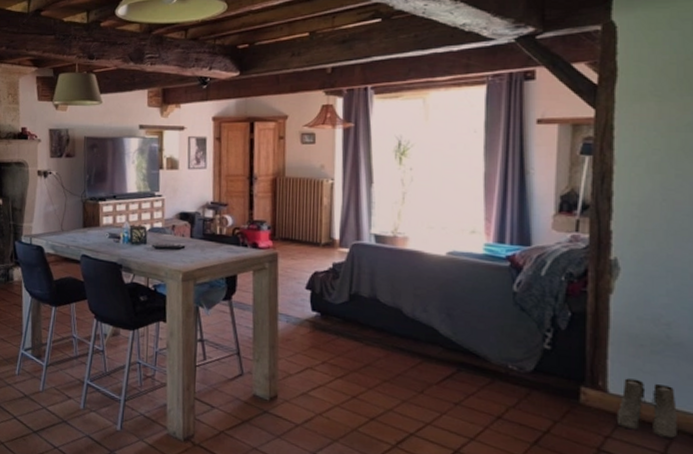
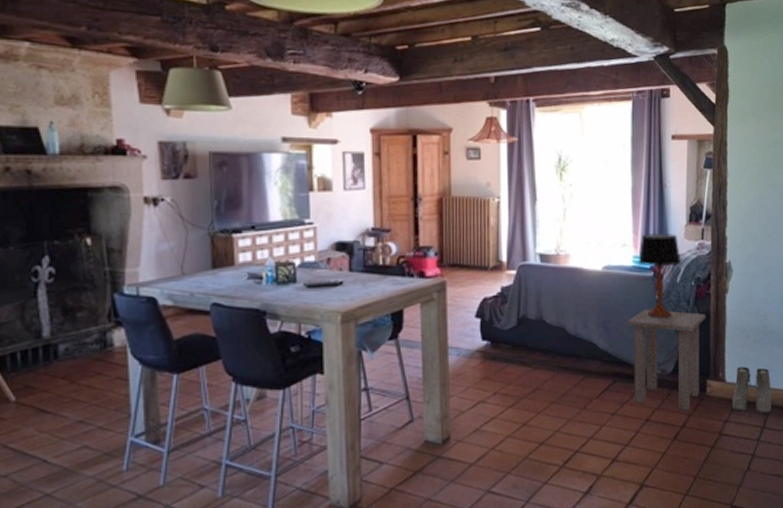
side table: none [476,300,581,416] -> present [627,309,706,411]
table lamp: none [491,221,548,313] -> present [638,232,681,319]

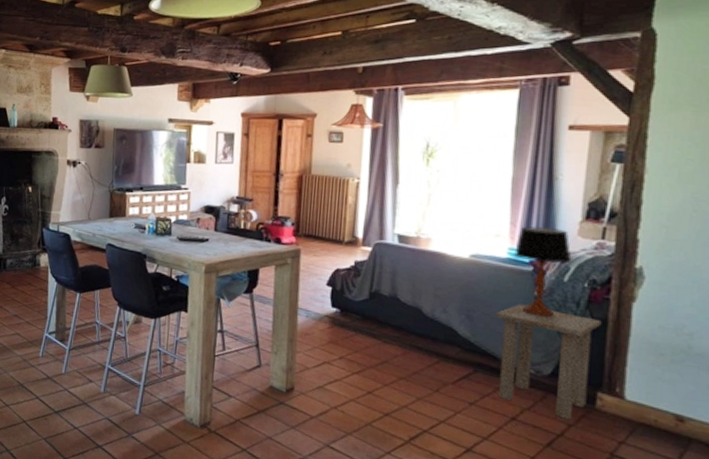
boots: present [732,367,771,413] -> none [632,386,695,447]

